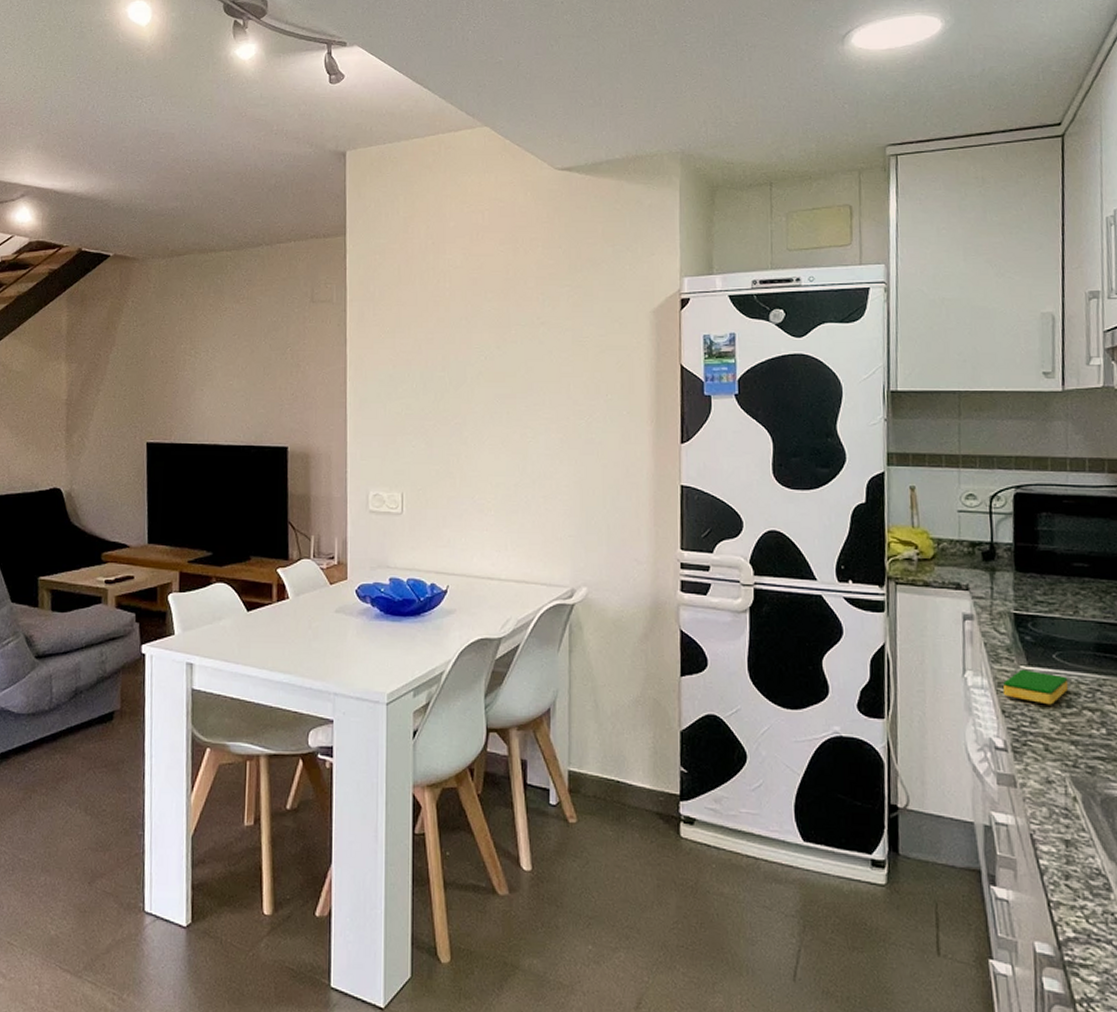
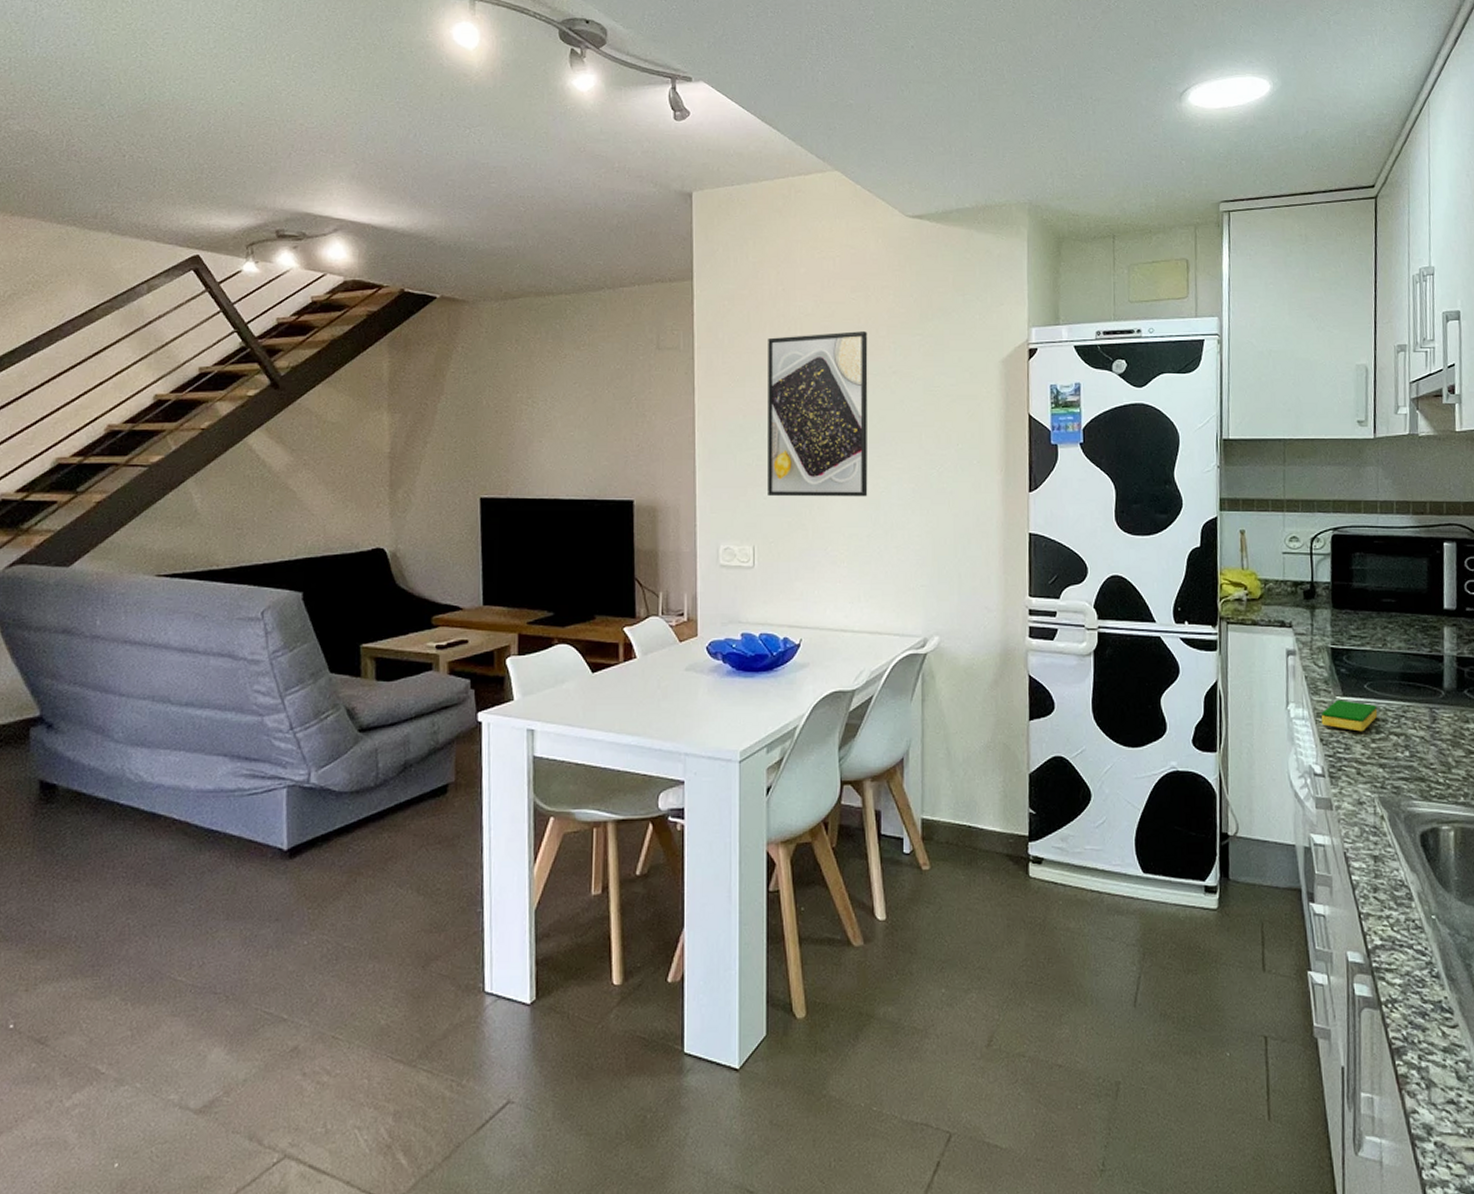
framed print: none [416,283,516,446] -> present [768,331,868,497]

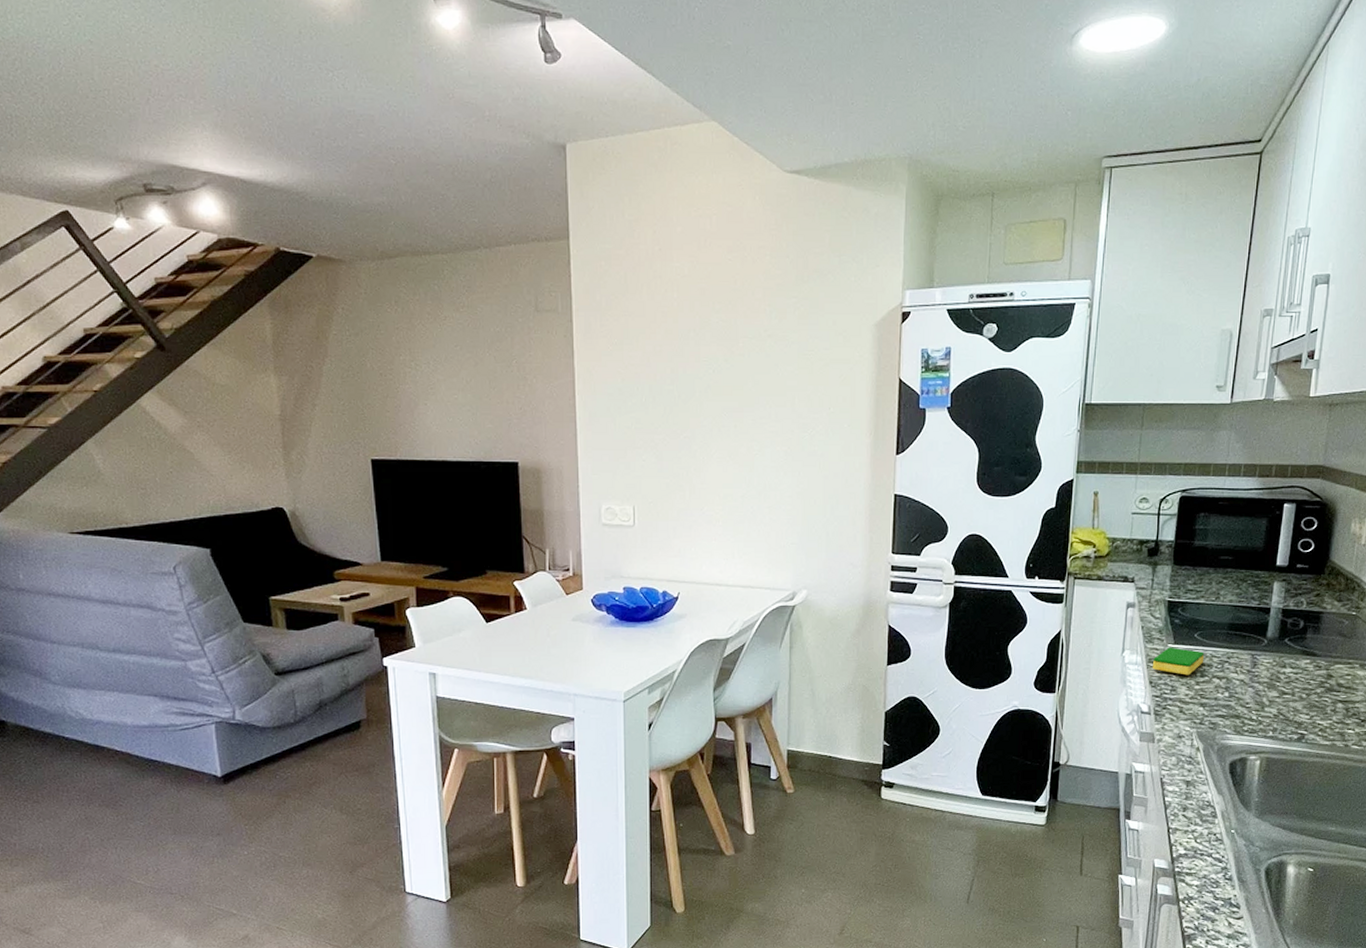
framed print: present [768,331,868,497] -> none [645,293,744,459]

